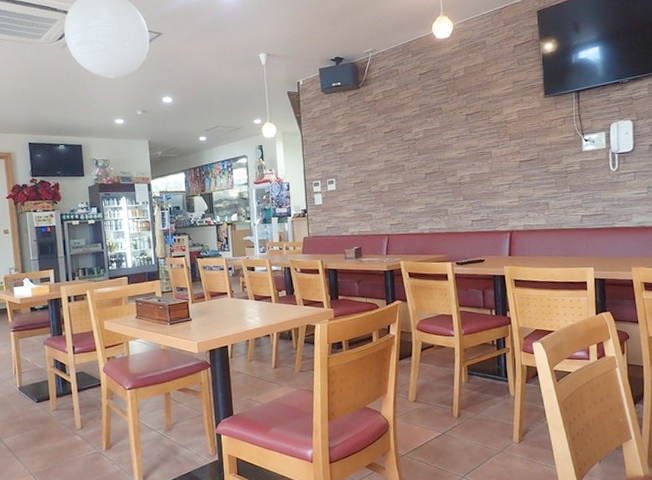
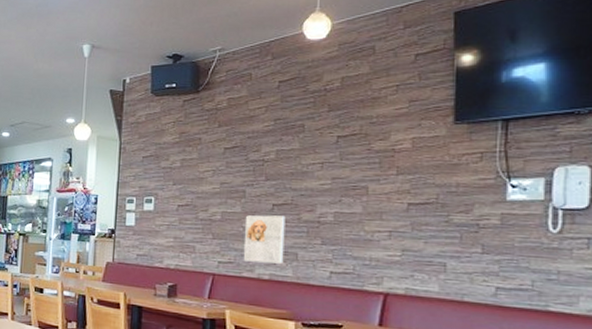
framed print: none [407,182,438,221] -> present [244,215,286,264]

